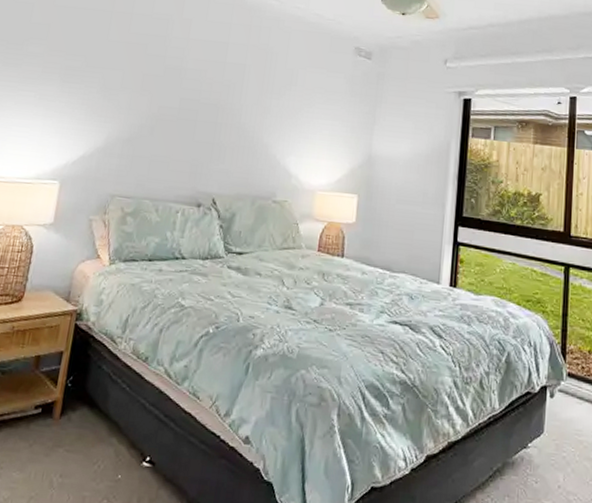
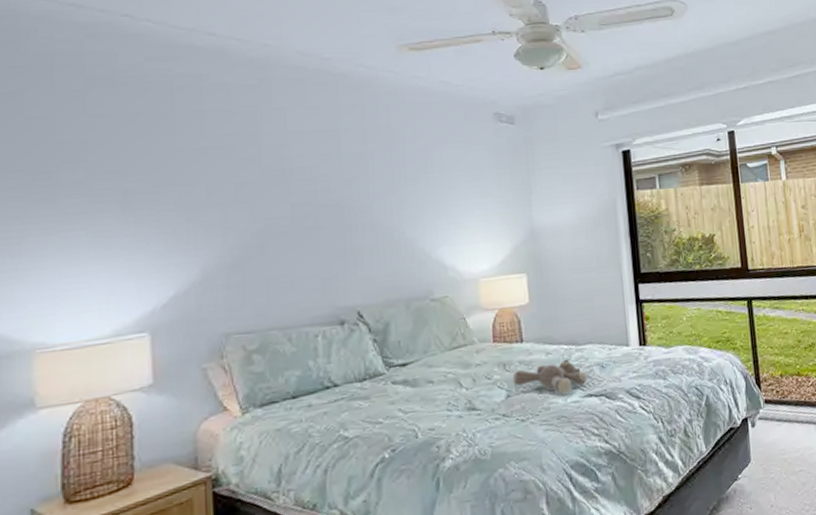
stuffed bear: none [328,281,396,315] -> present [512,359,587,395]

